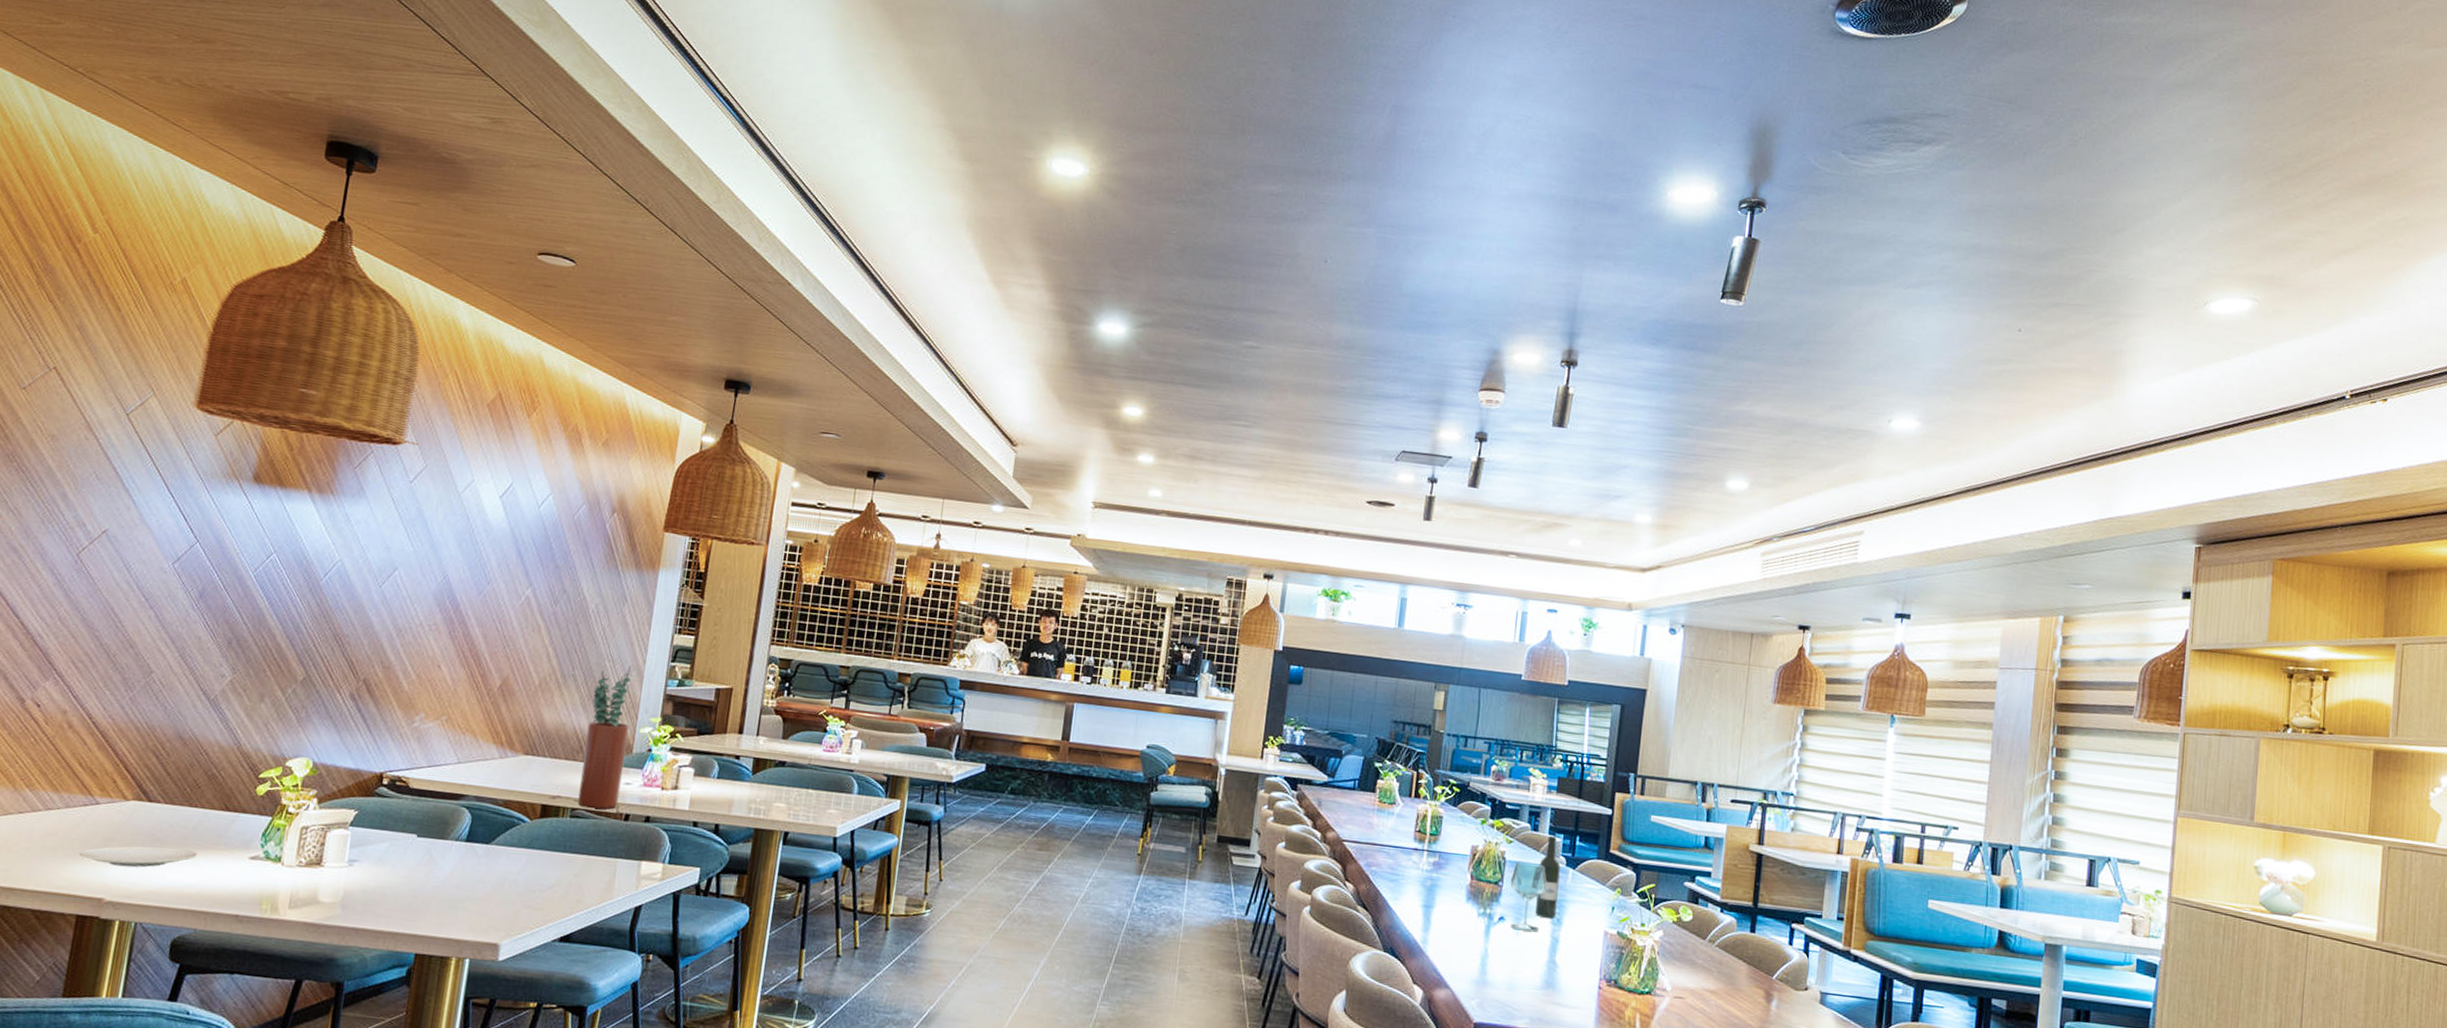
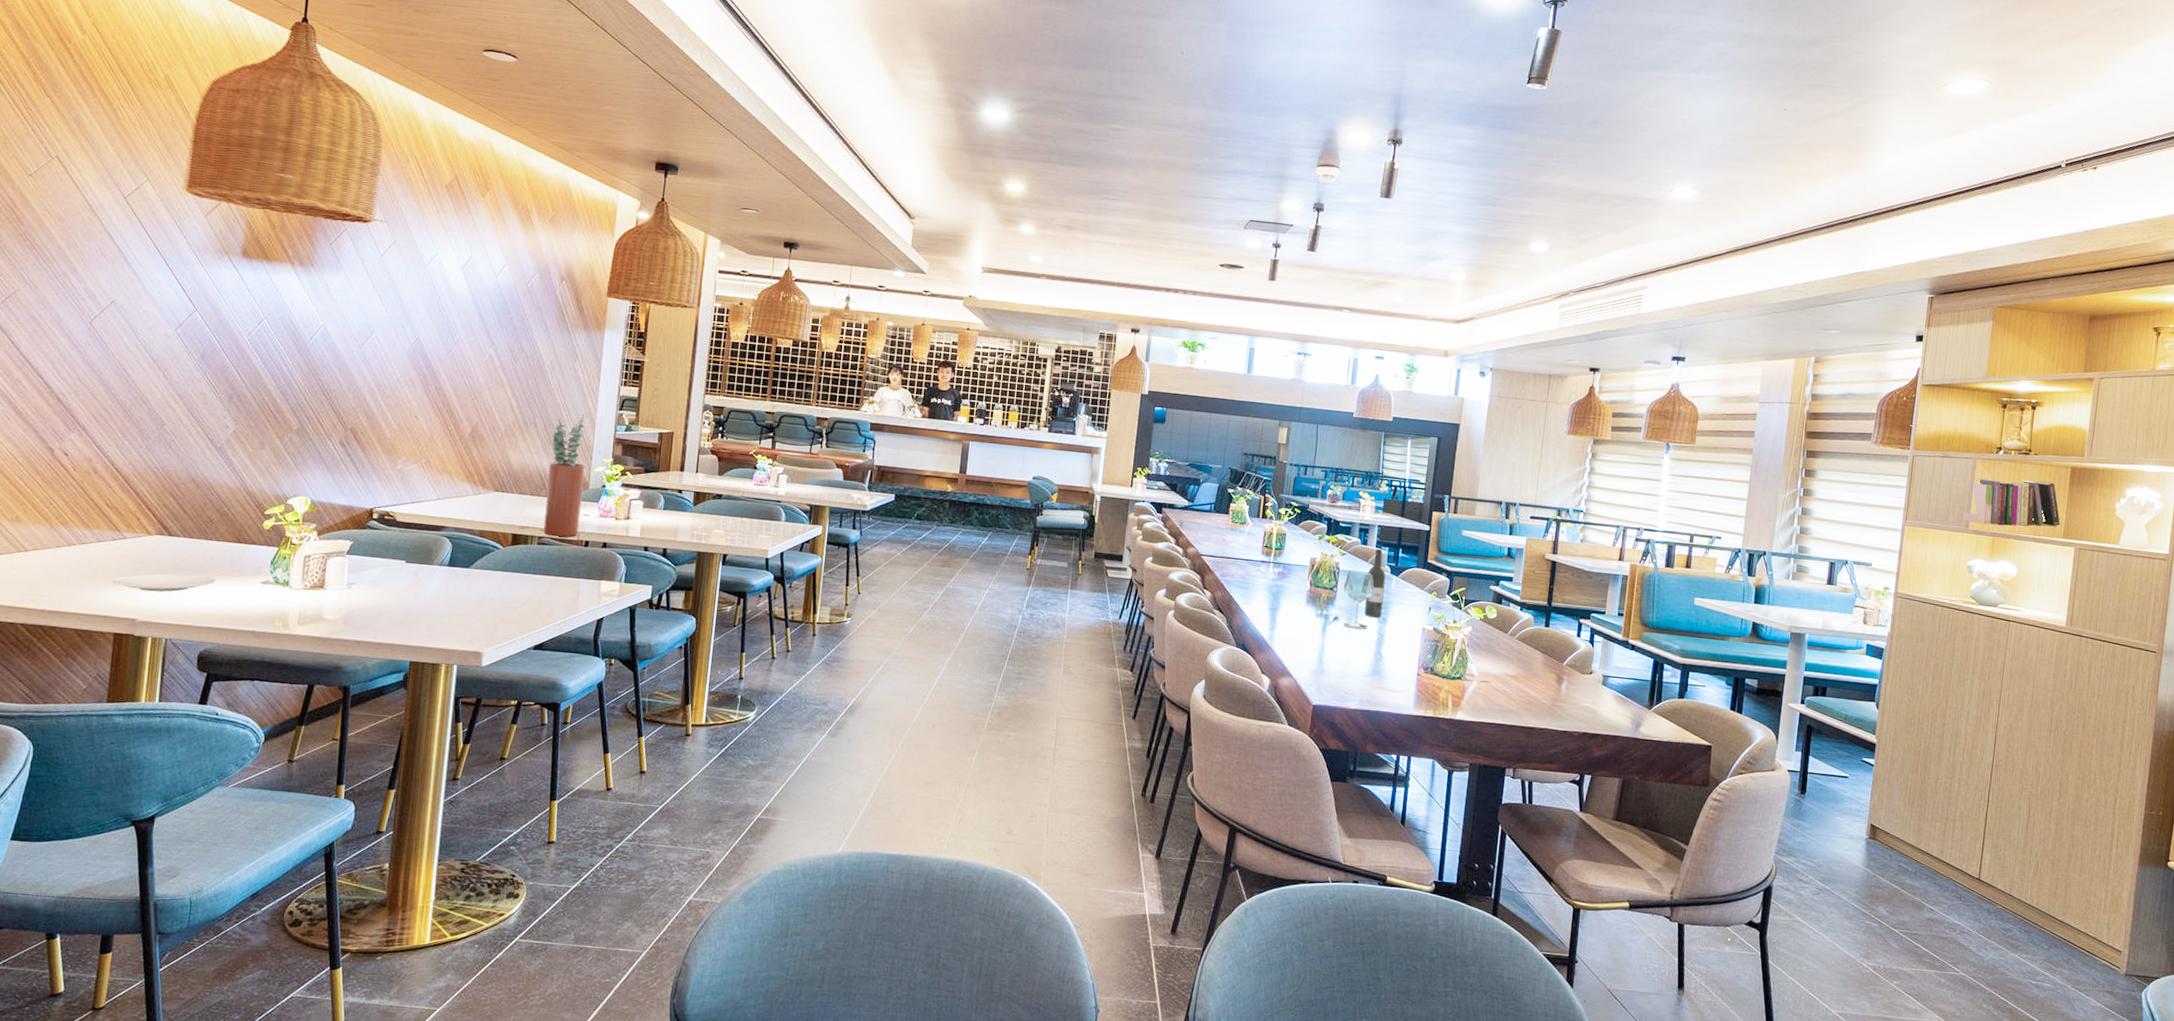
books: none [2246,761,2364,821] -> present [1962,478,2061,527]

